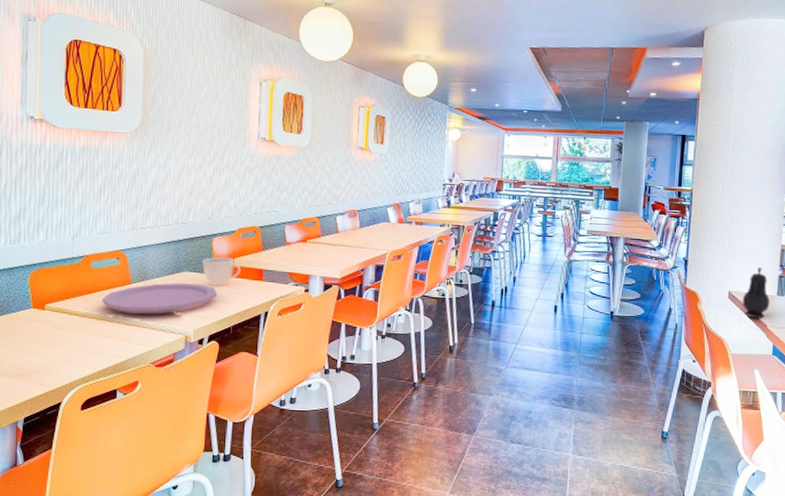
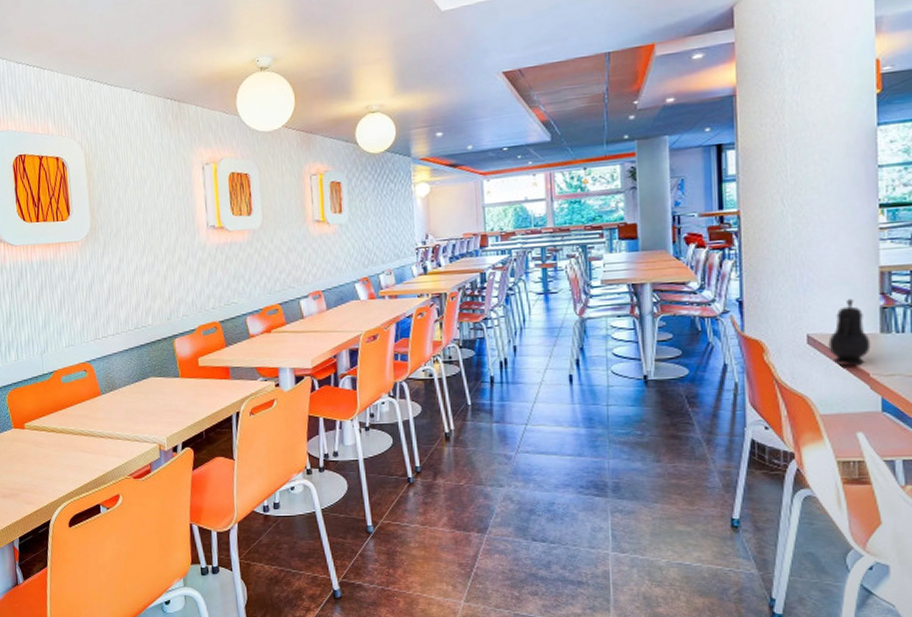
tray: present [102,283,217,315] -> none [75,389,185,426]
cup: present [202,256,241,286] -> none [166,357,206,390]

